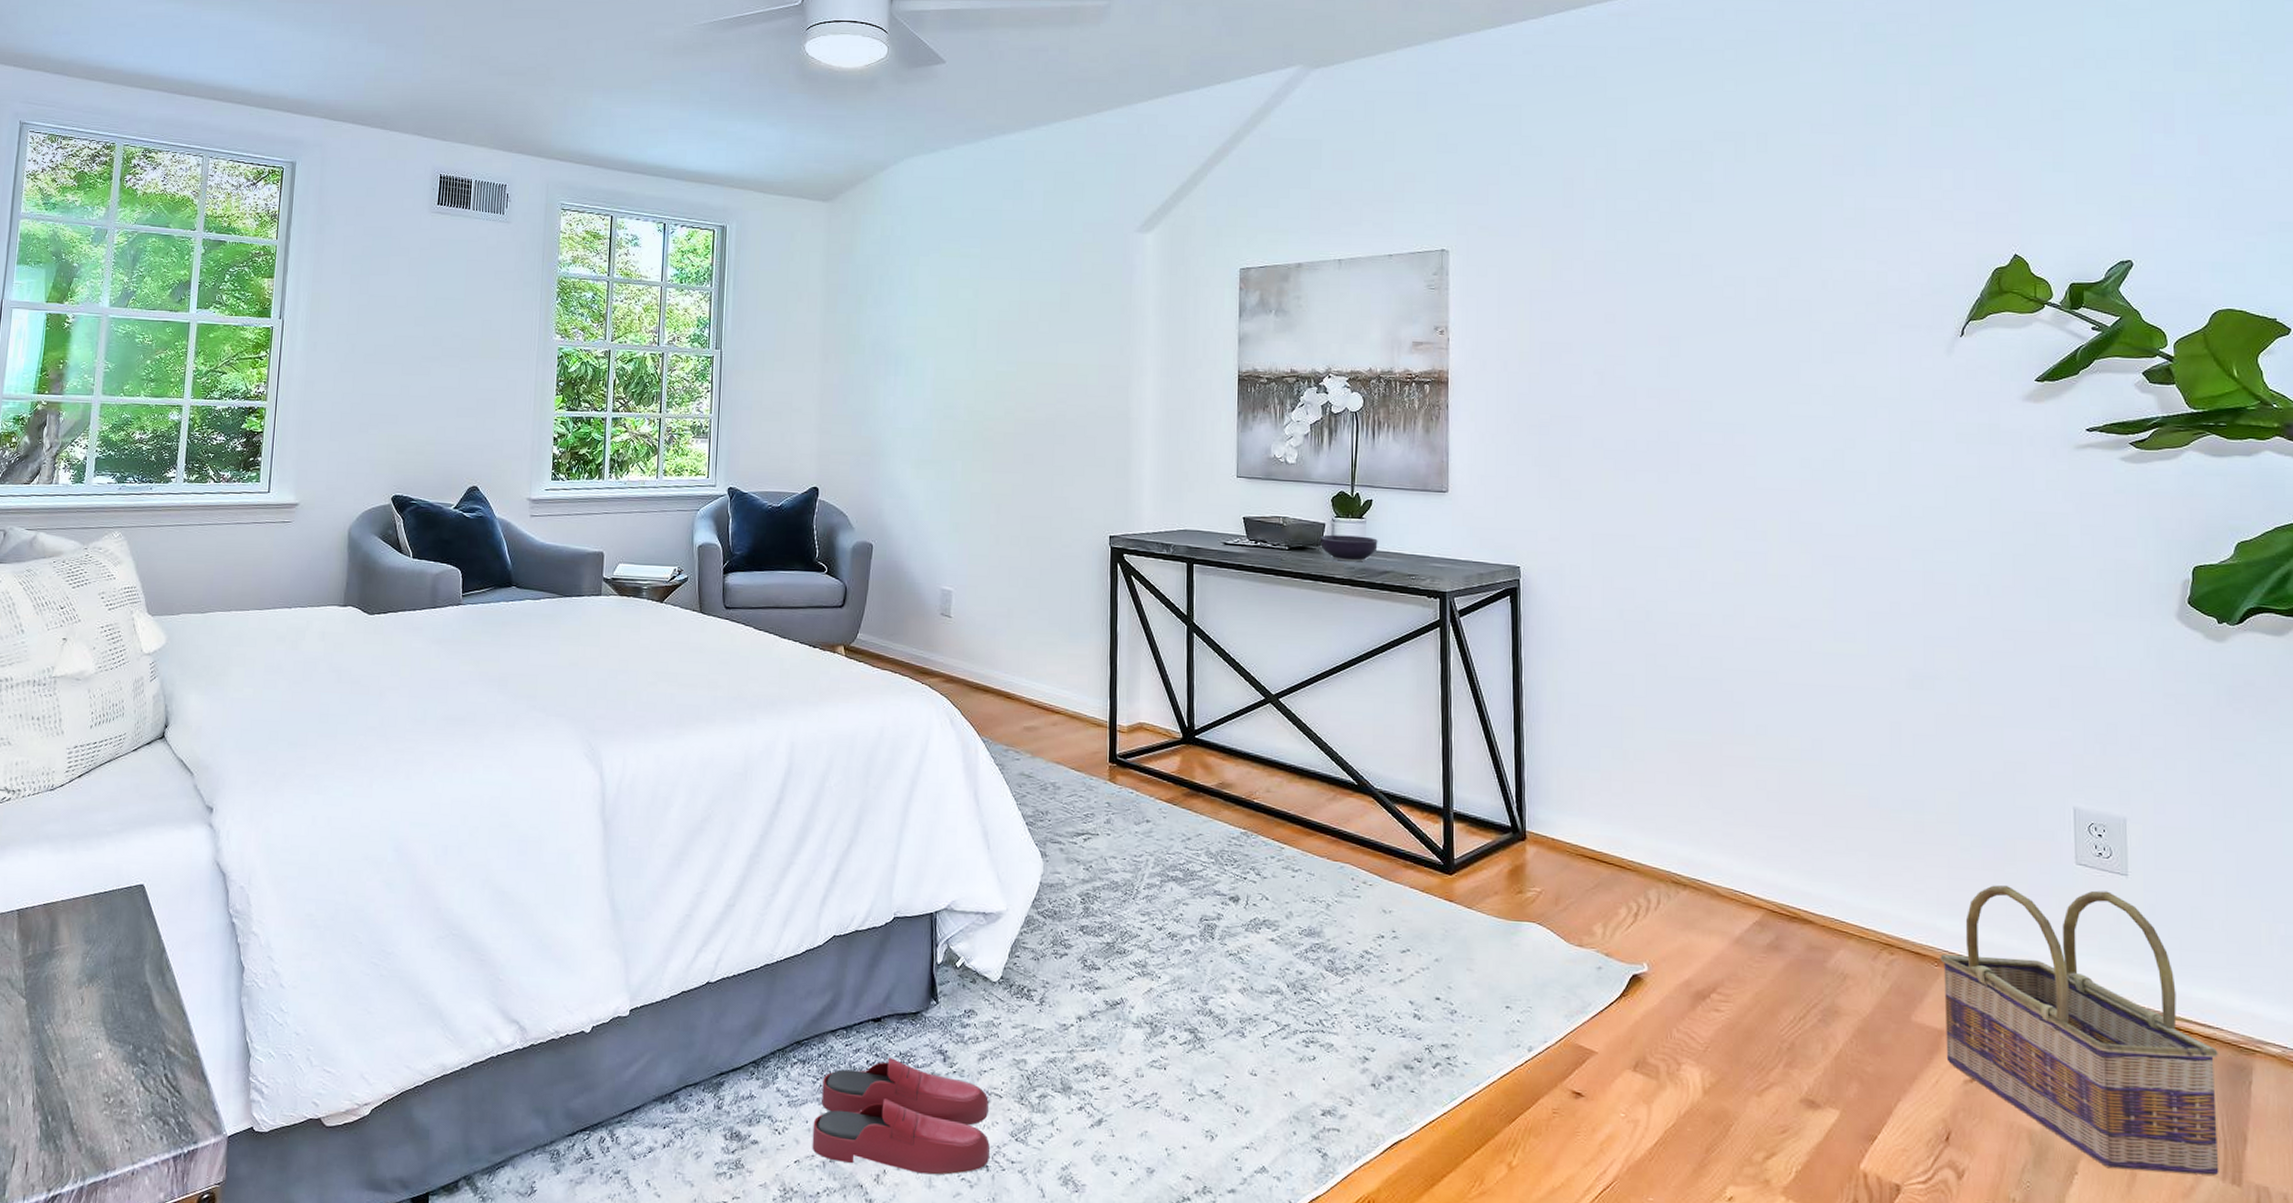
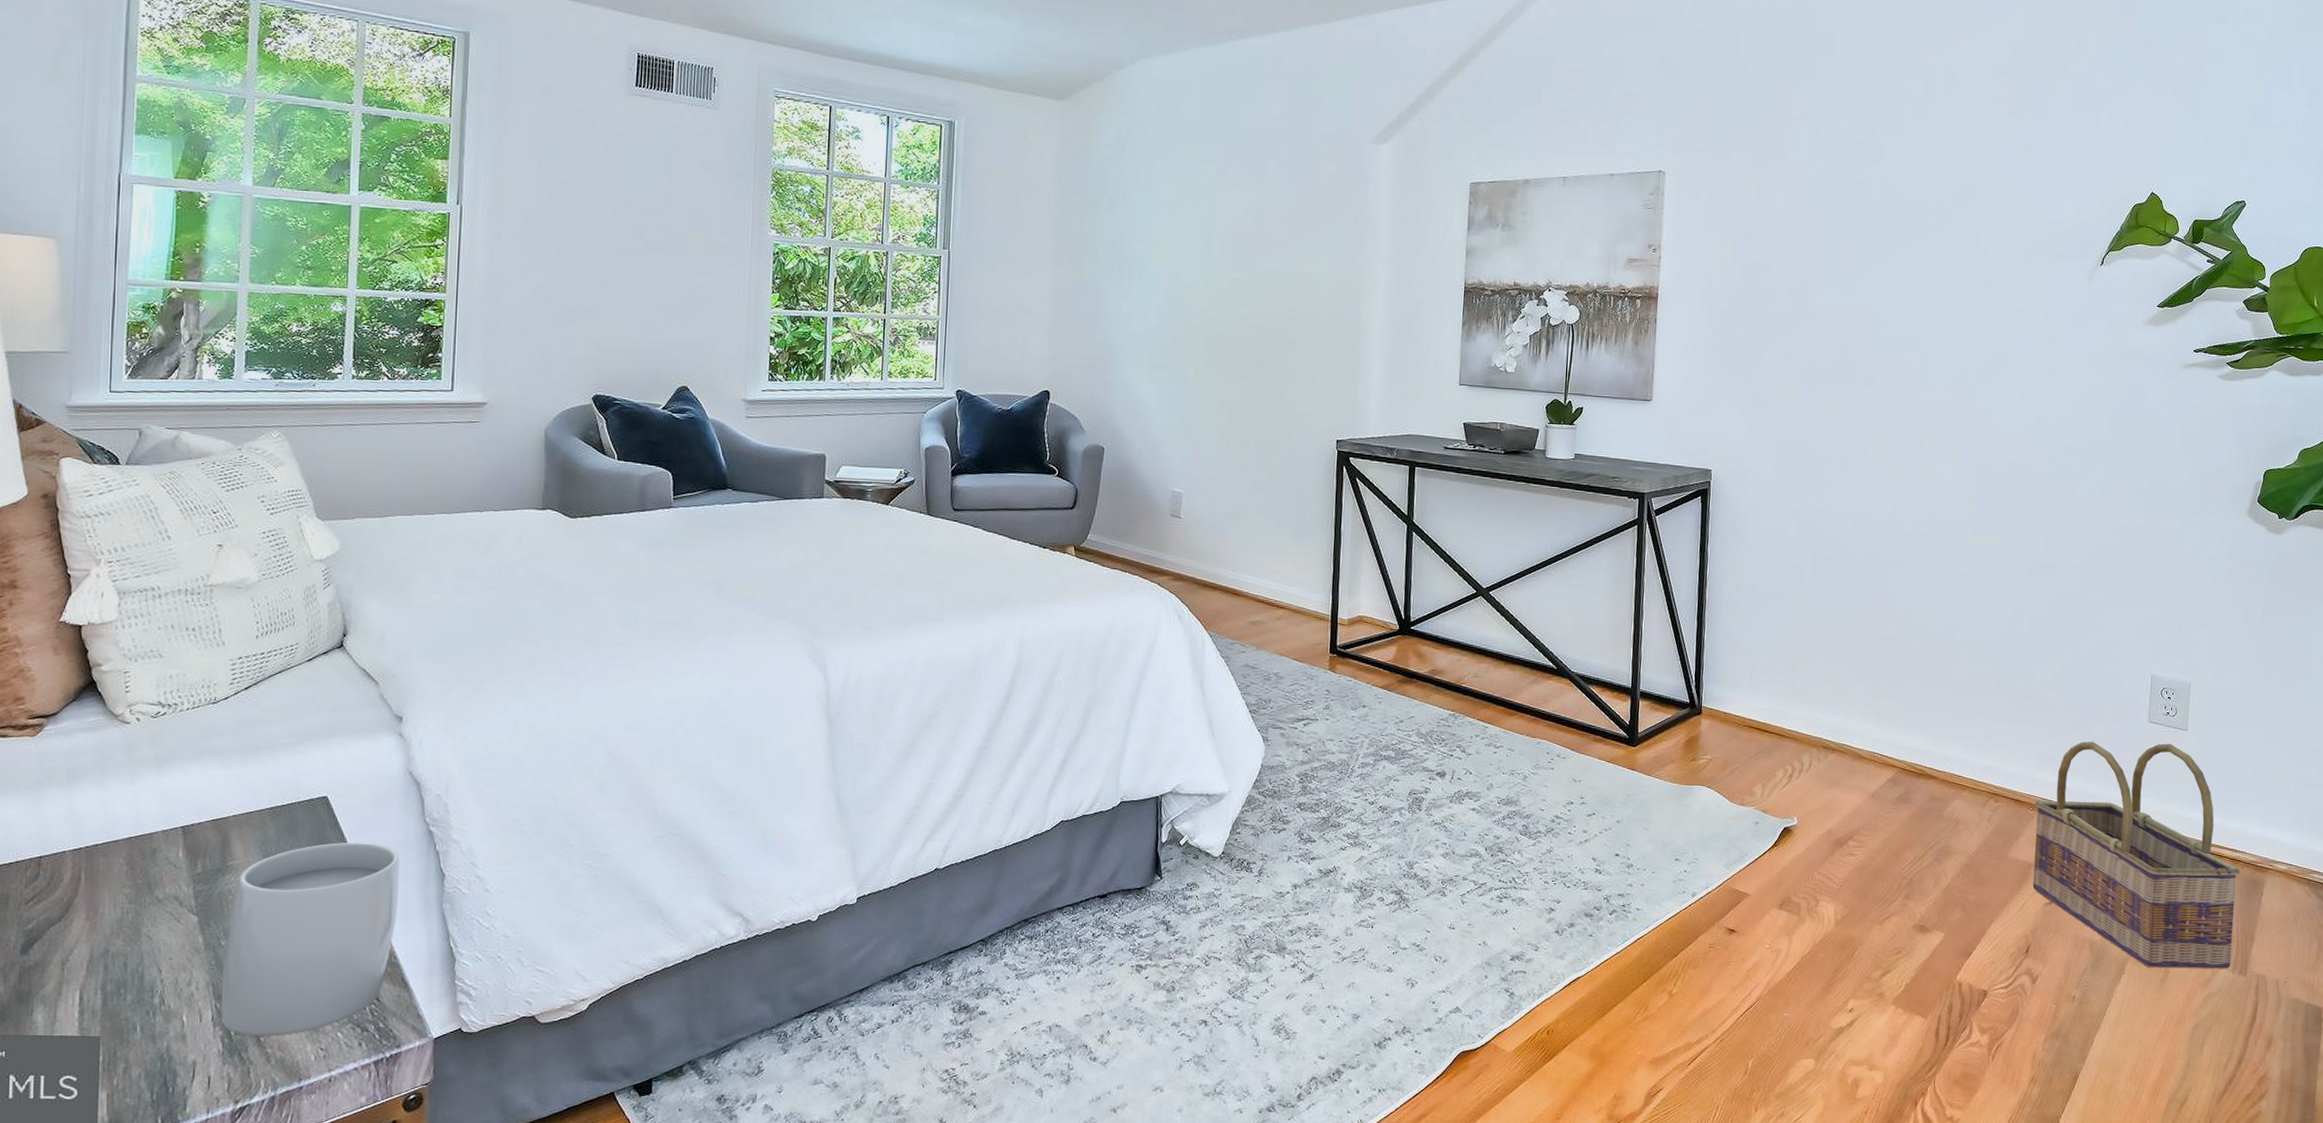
mug: none [40,931,205,1125] -> present [220,842,400,1036]
slippers: present [812,1058,990,1175] -> none [1038,930,1208,1032]
bowl: present [1319,534,1378,562] -> none [1533,439,1586,465]

